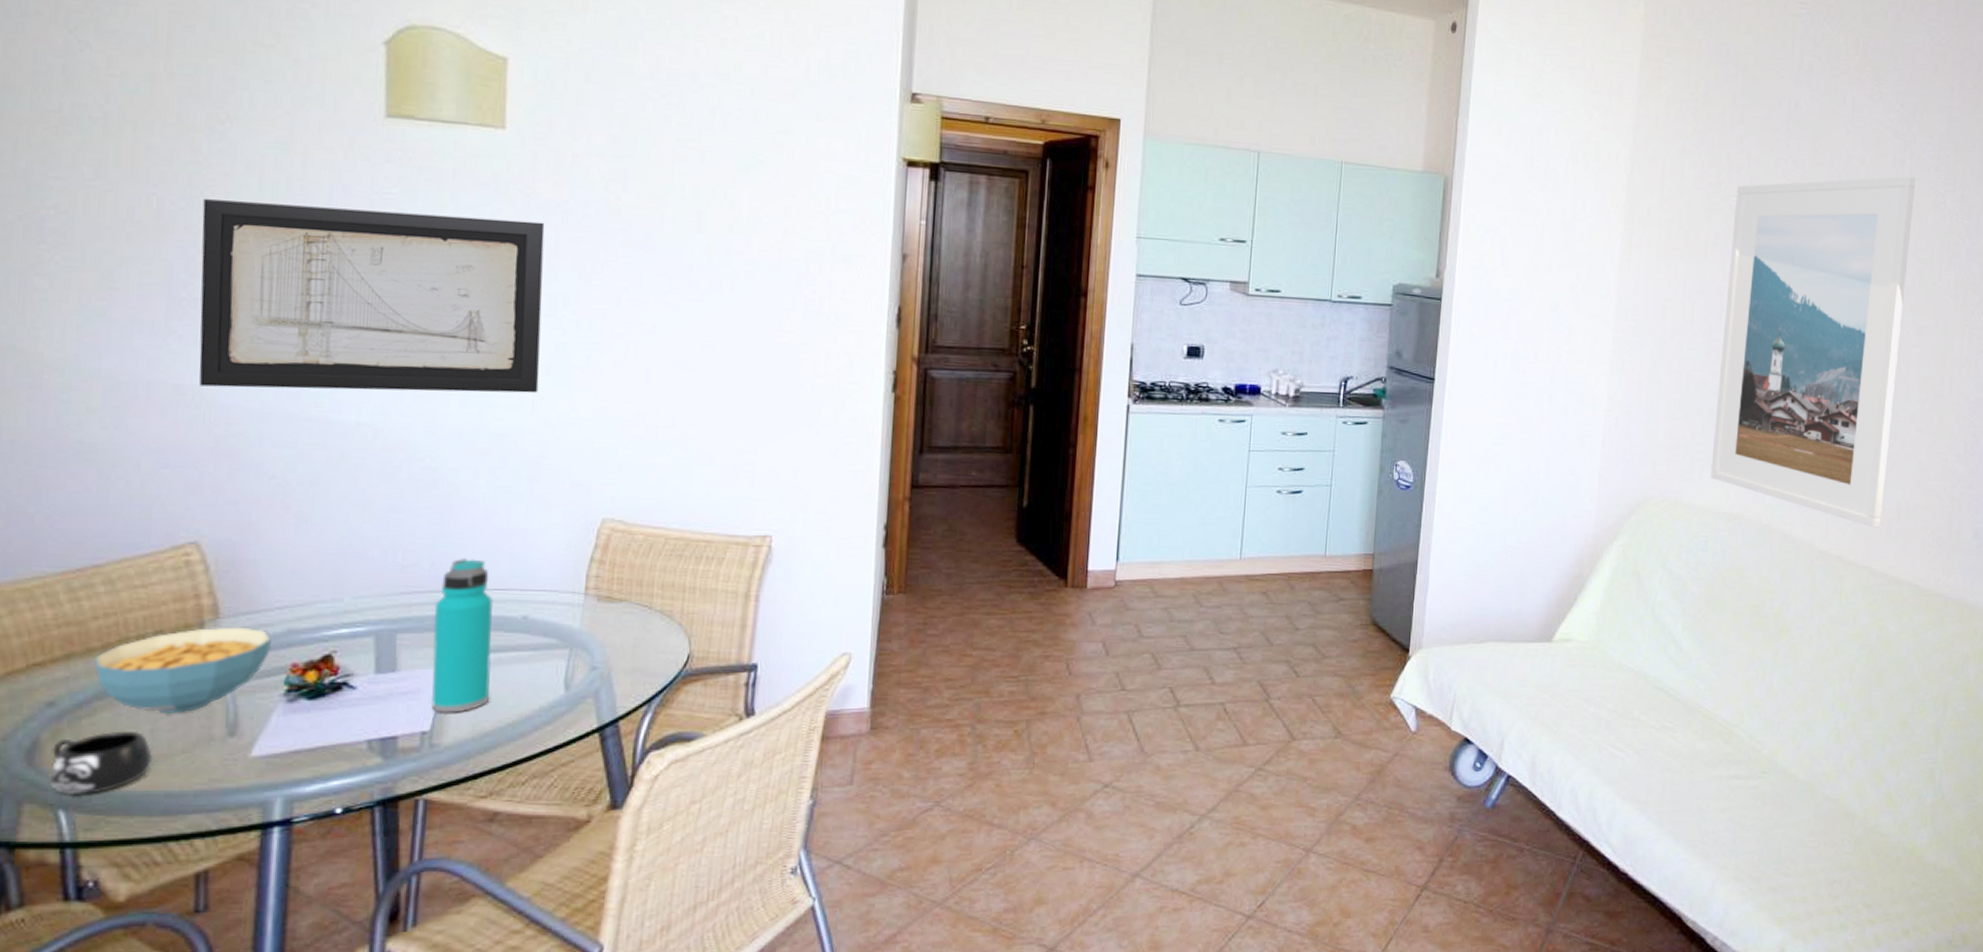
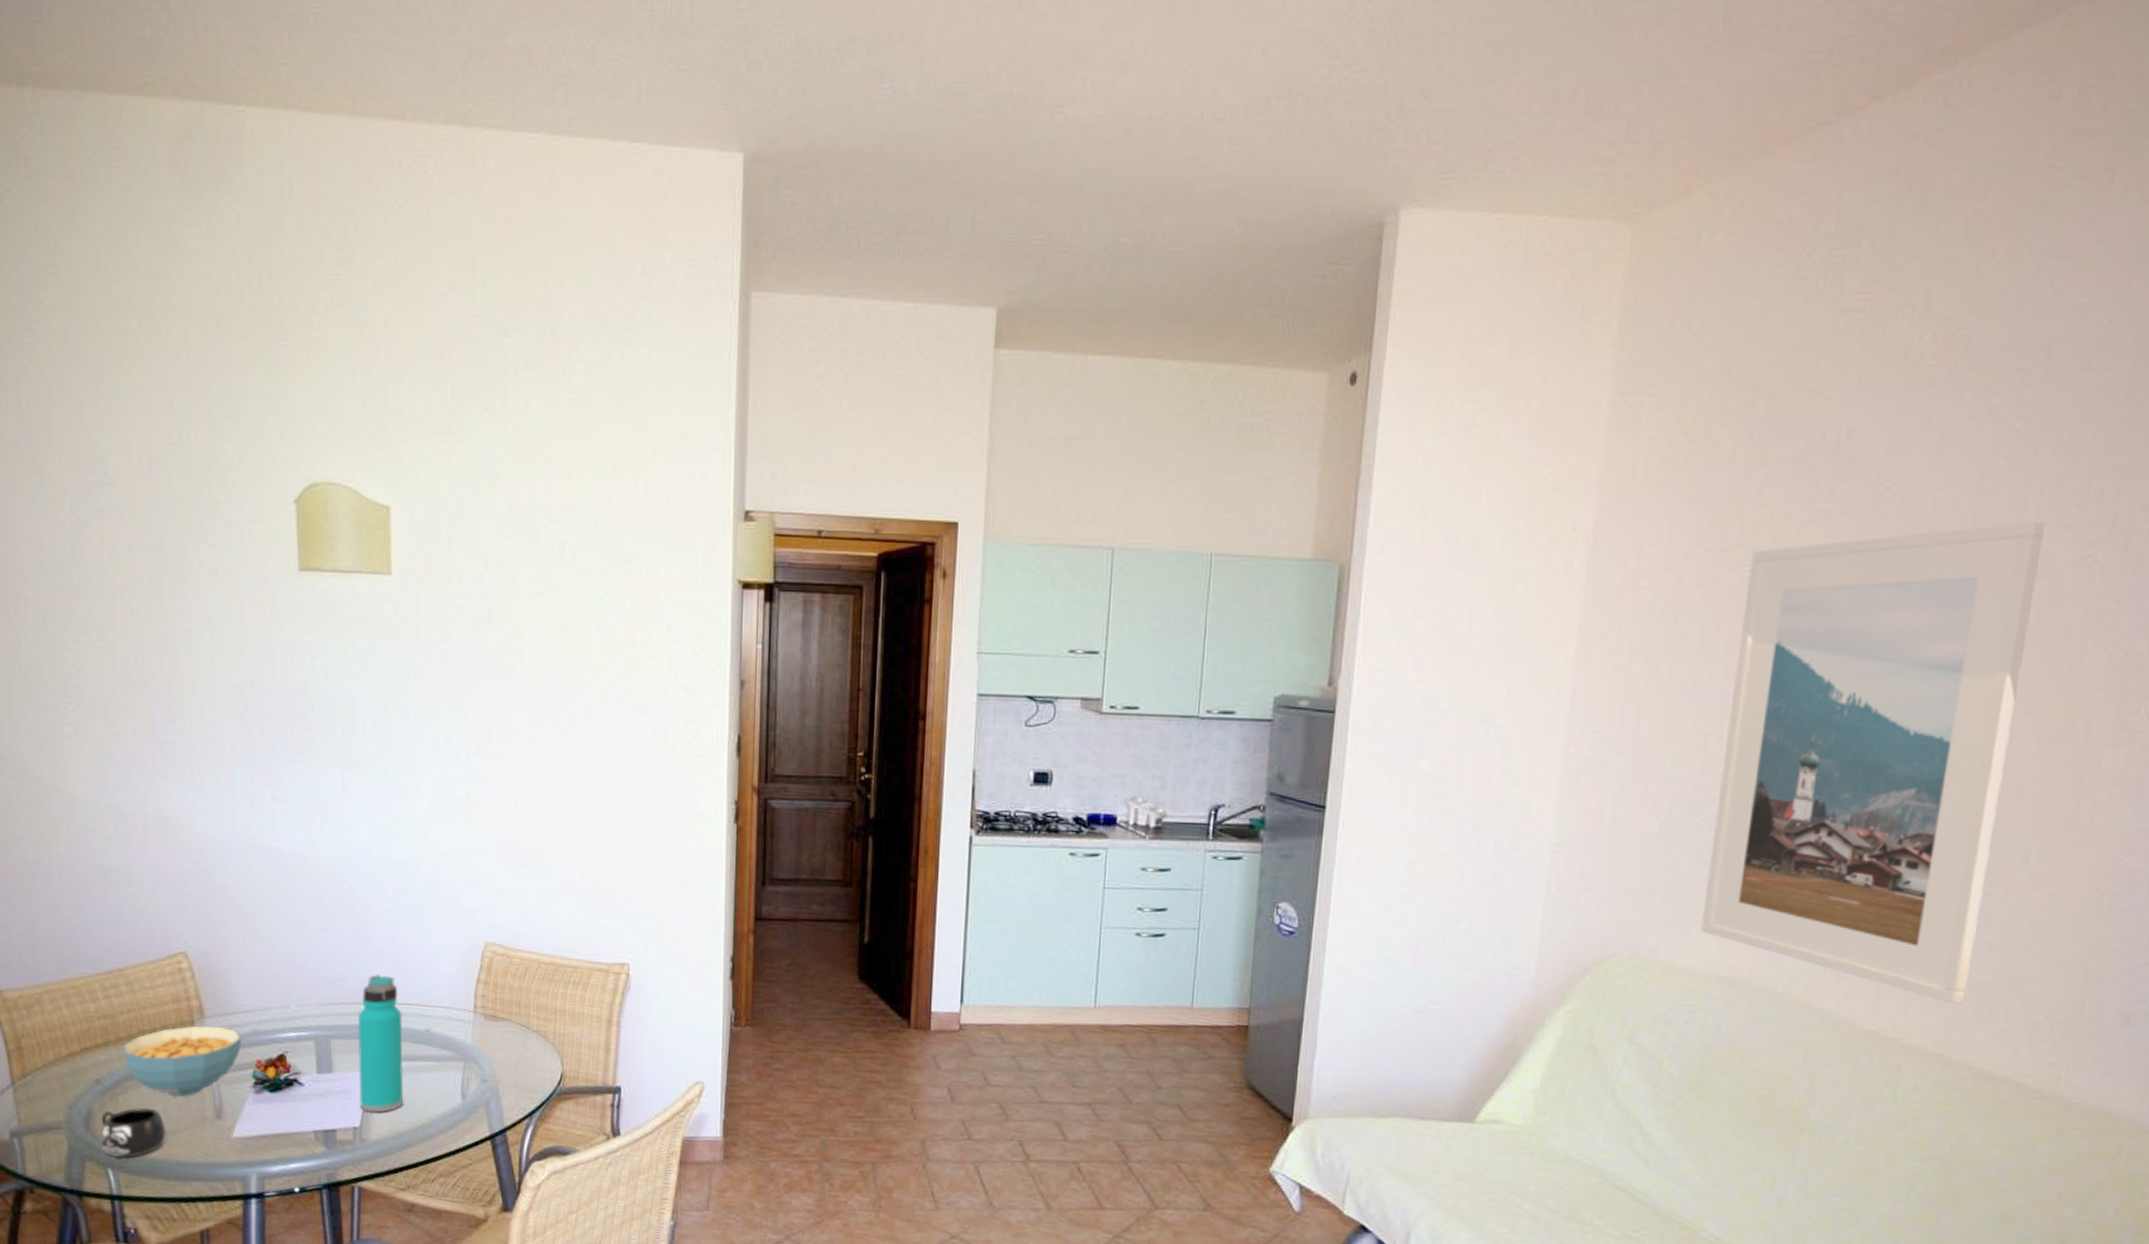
wall art: present [199,199,545,394] -> none [172,654,429,824]

